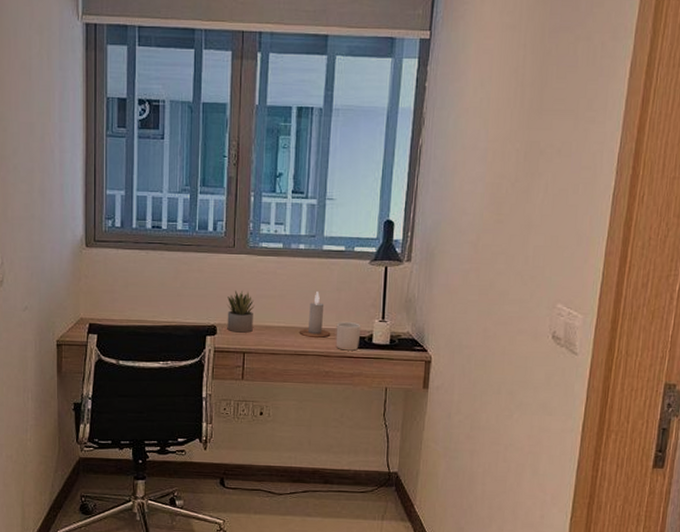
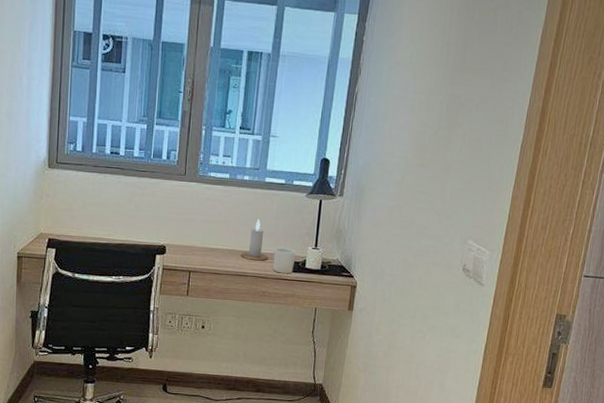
succulent plant: present [227,291,255,333] -> none [175,215,201,254]

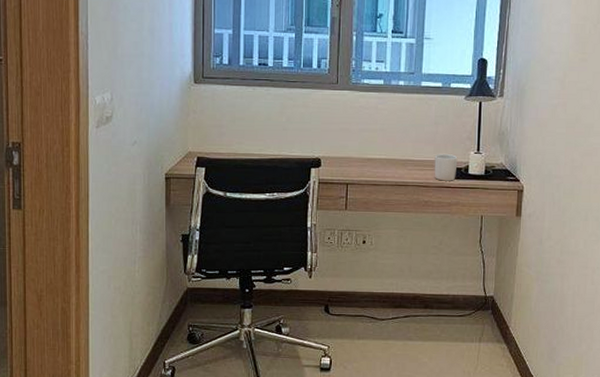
candle: present [241,219,269,261] -> none [400,125,430,169]

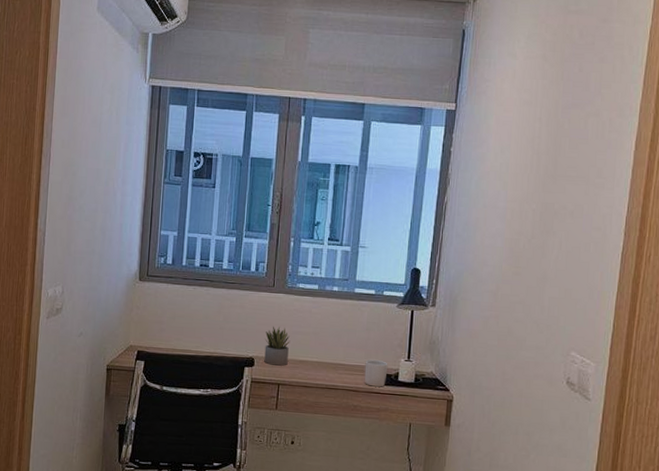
succulent plant: none [331,125,357,165] -> present [264,326,290,366]

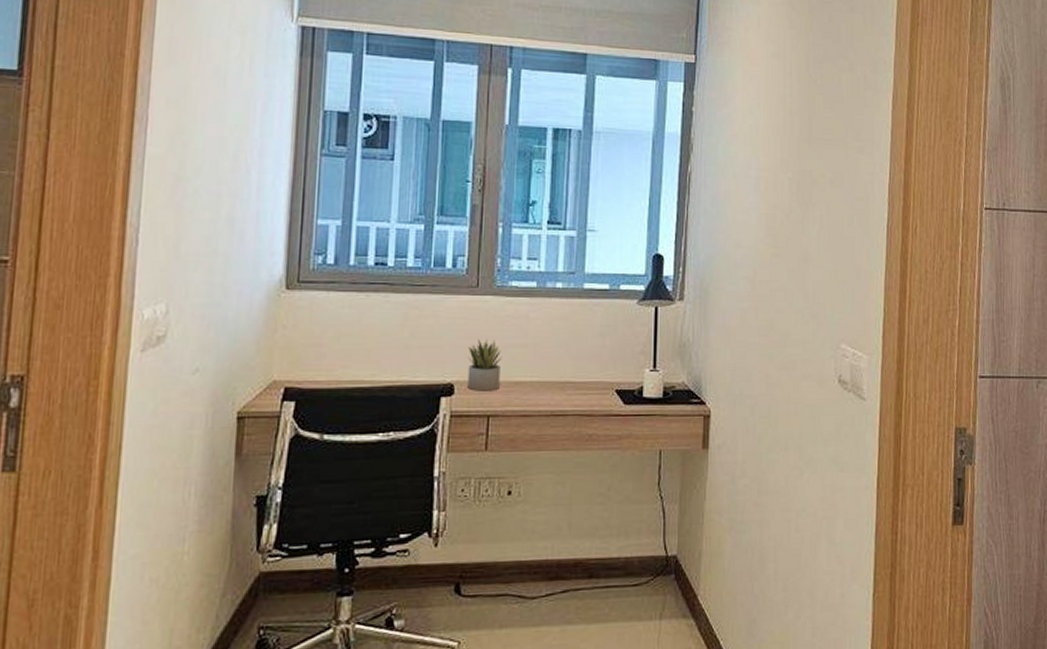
mug: present [364,360,388,387] -> none [600,373,630,408]

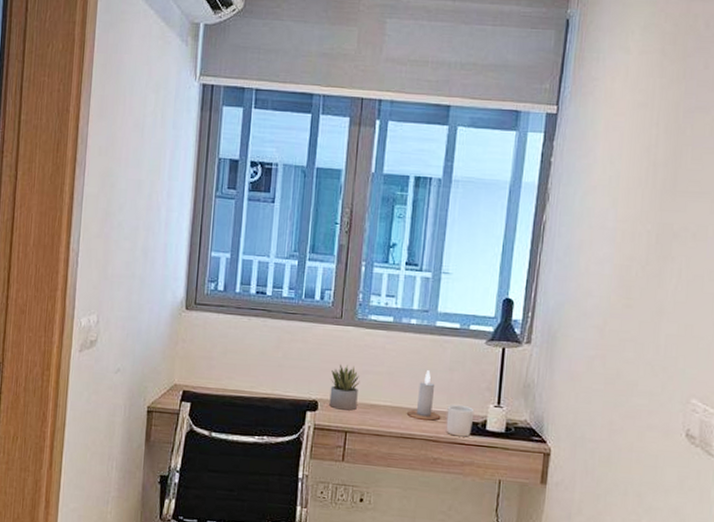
candle: none [557,338,594,393] -> present [407,370,441,421]
mug: none [600,373,630,408] -> present [446,405,475,437]

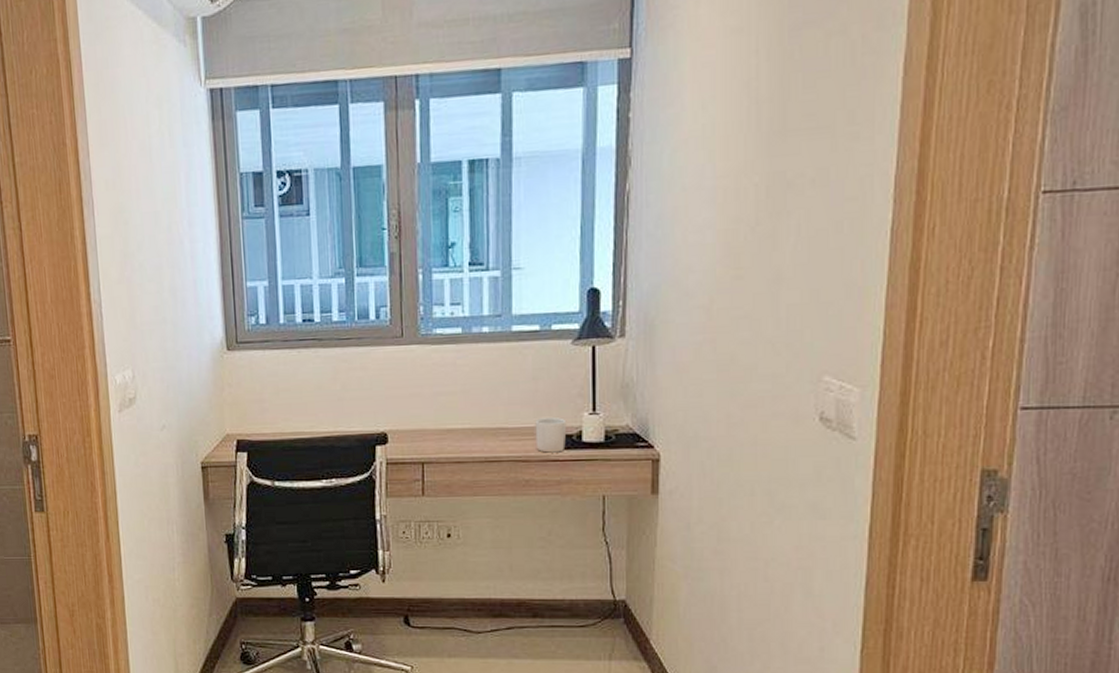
succulent plant: present [329,364,360,411] -> none [398,388,432,440]
candle: present [407,370,441,421] -> none [490,383,529,439]

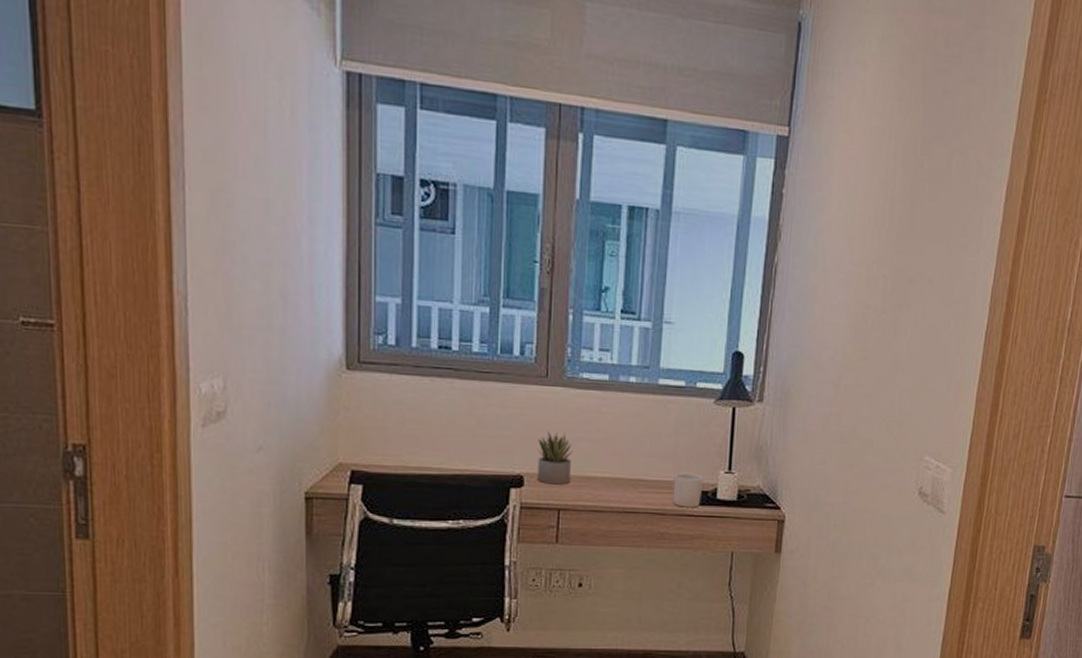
succulent plant: none [398,388,432,440] -> present [537,432,573,485]

